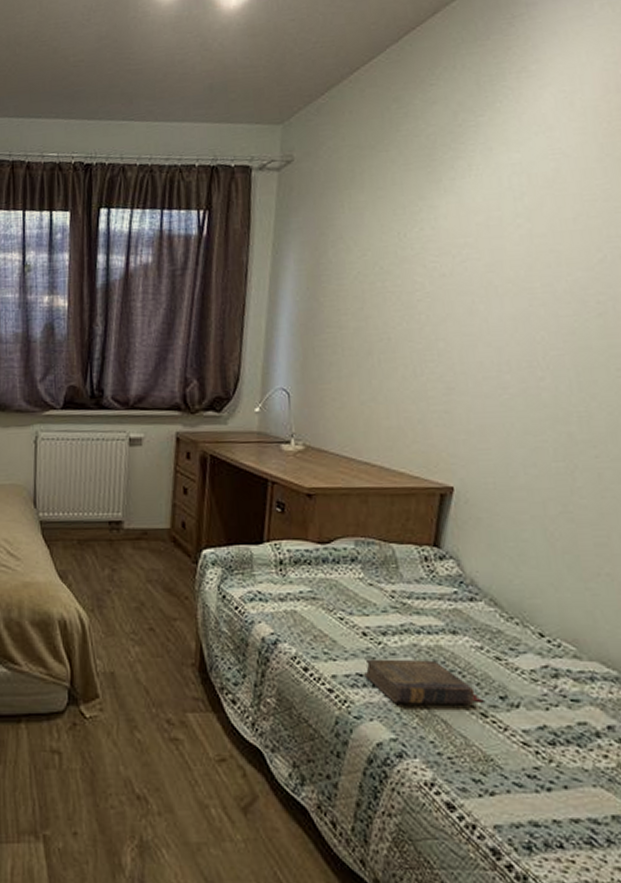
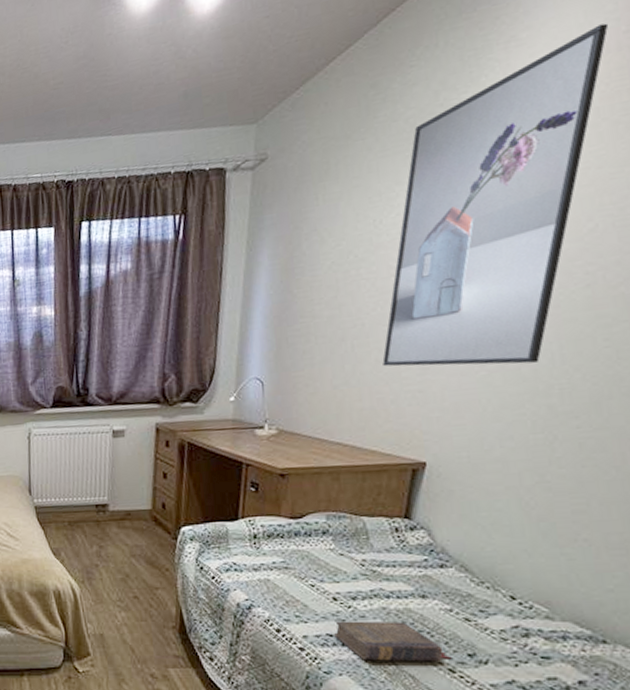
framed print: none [409,65,608,389] -> present [382,23,609,367]

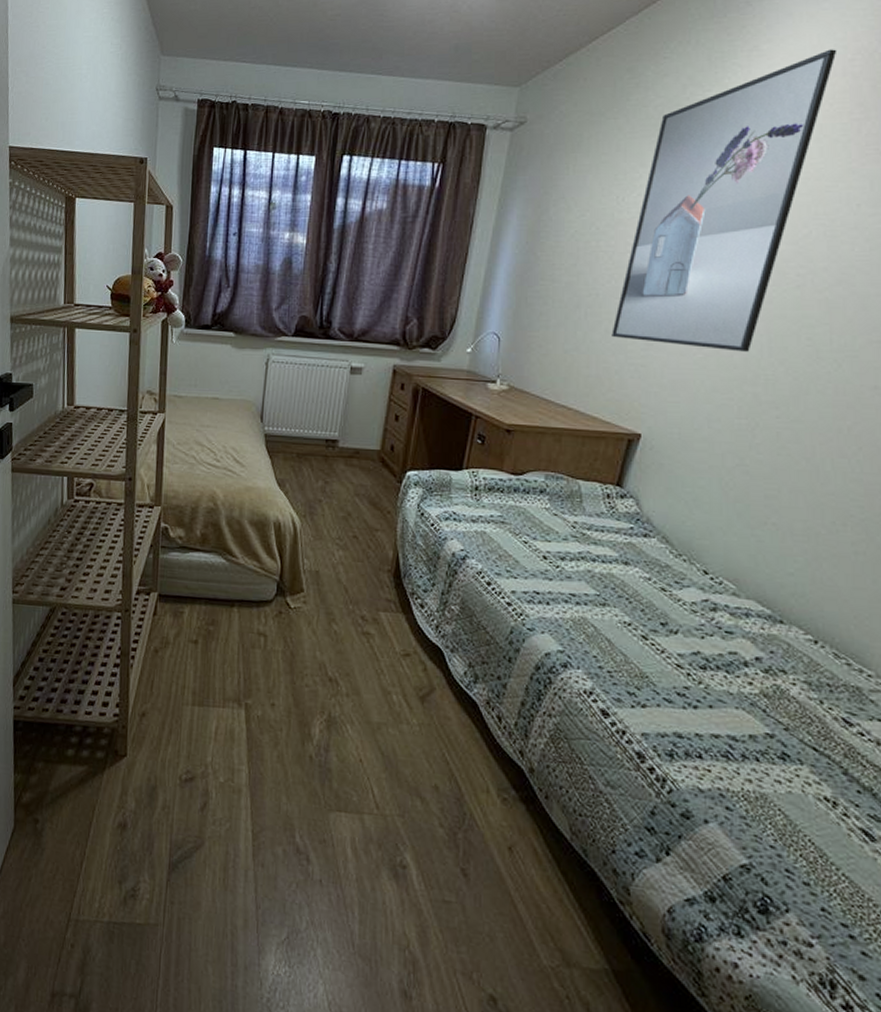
book: present [334,621,452,662] -> none [541,579,646,628]

